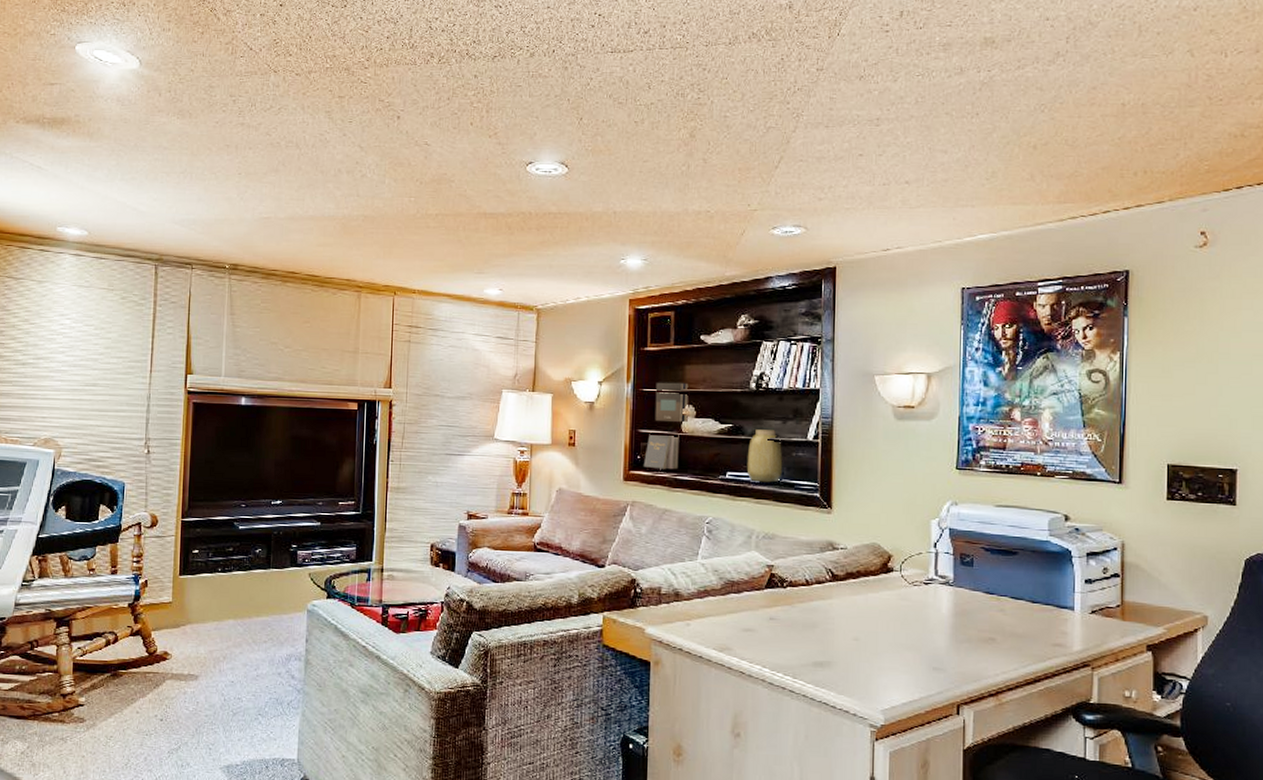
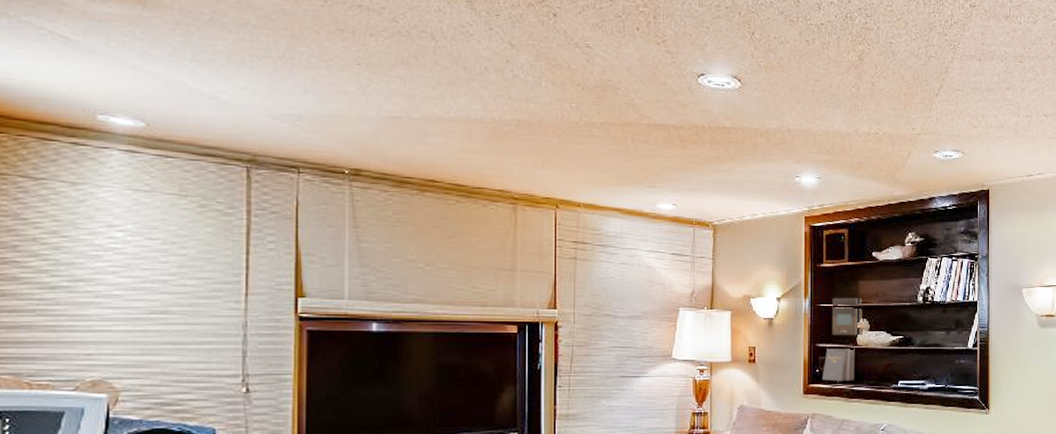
vase: present [746,429,783,483] -> none [916,340,947,389]

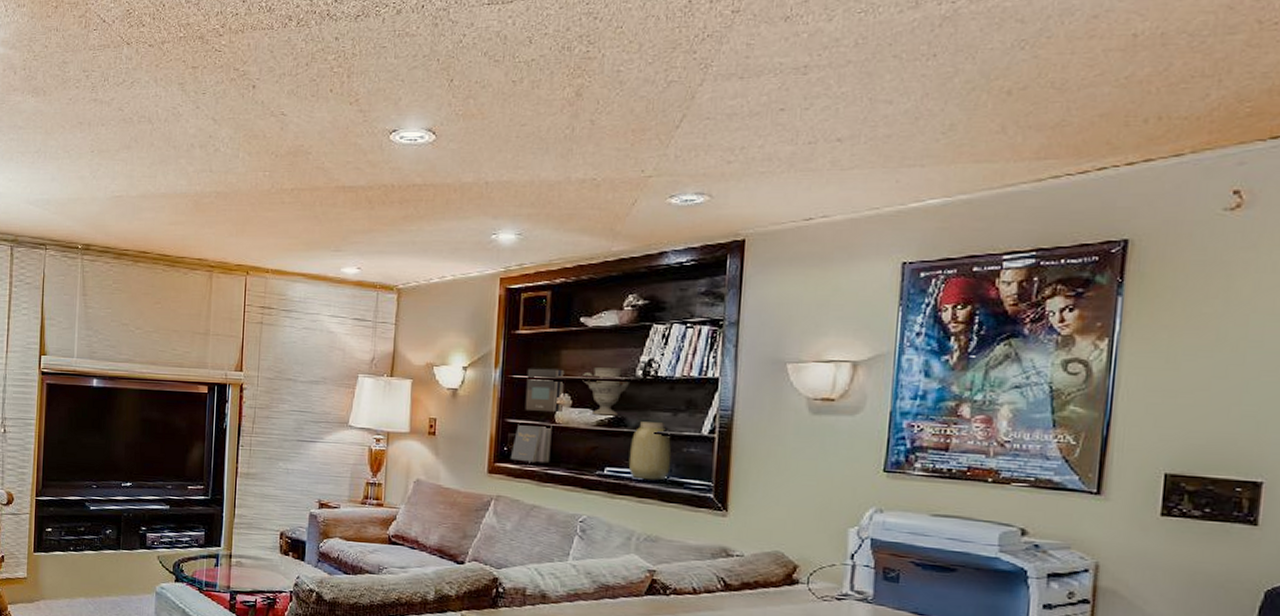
decorative vase: none [876,295,915,336] -> present [581,367,632,416]
vase: none [916,340,947,389] -> present [628,422,672,481]

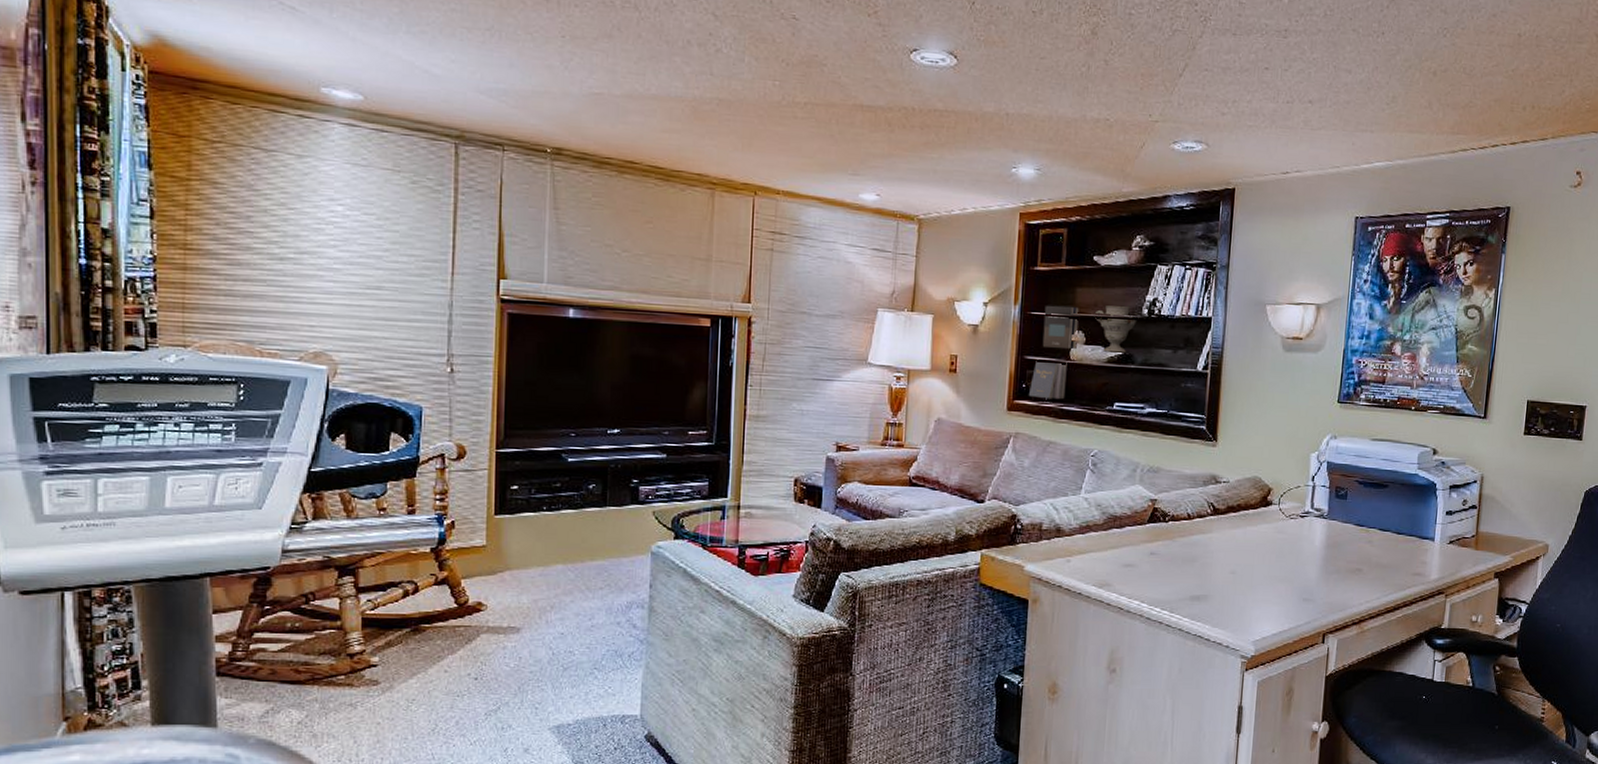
vase: present [628,422,672,481] -> none [1134,358,1172,415]

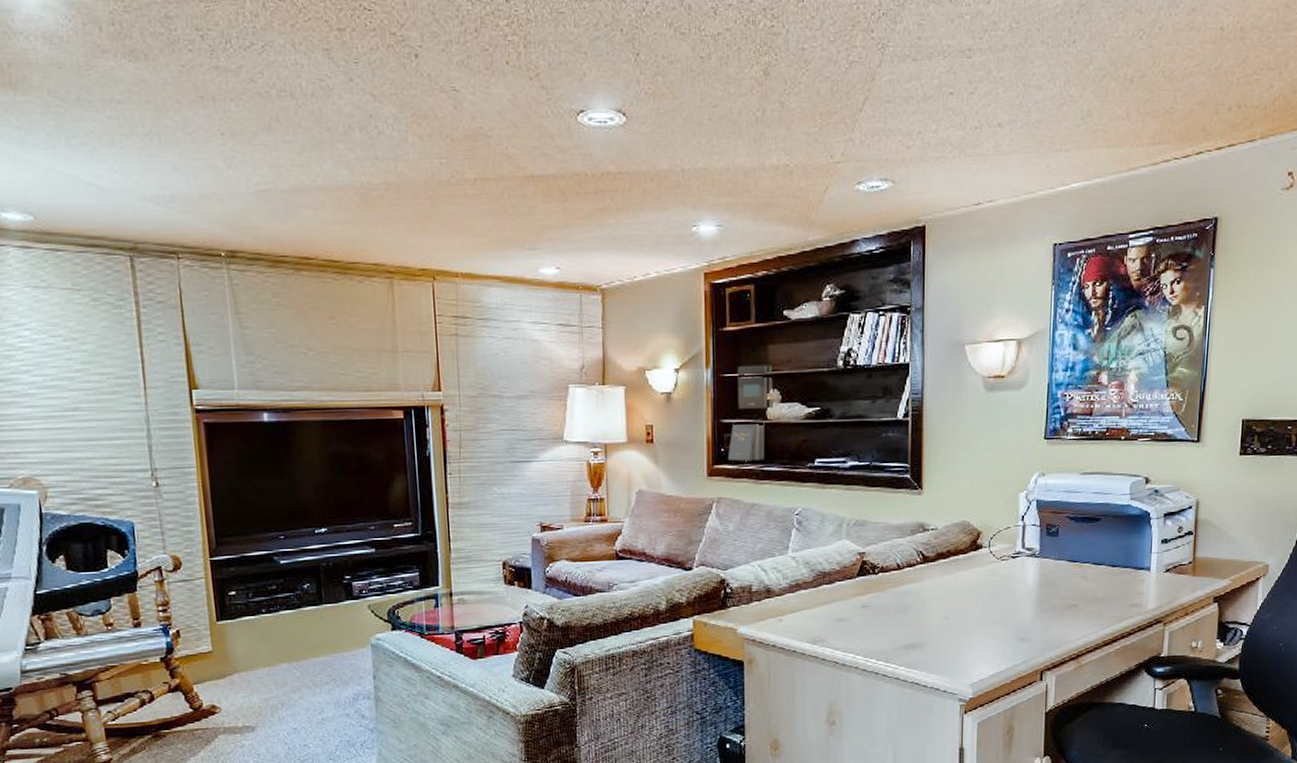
decorative vase: present [1094,305,1139,353] -> none [788,360,834,408]

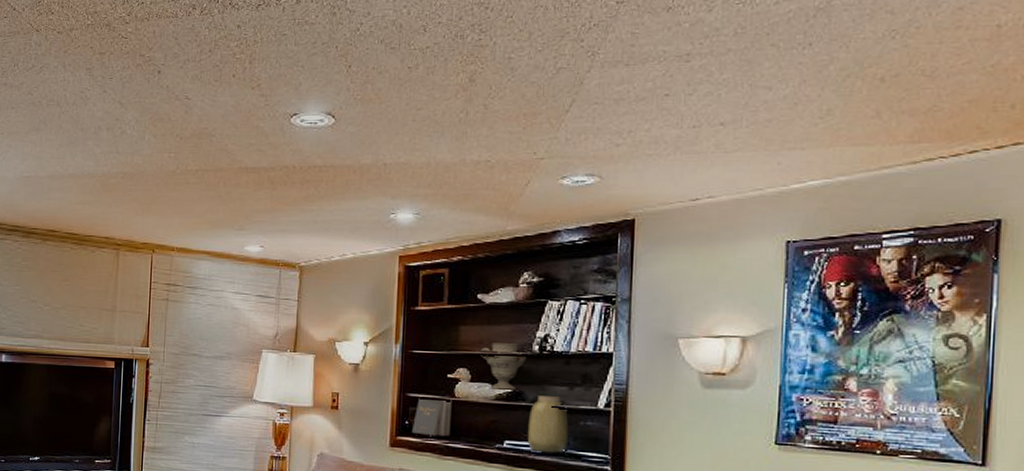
books: present [737,364,774,410] -> none [425,343,465,387]
decorative vase: none [788,360,834,408] -> present [479,343,529,390]
vase: none [836,411,873,468] -> present [527,396,569,454]

